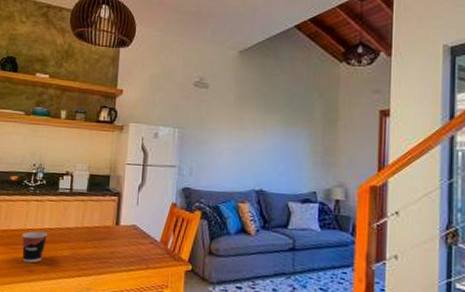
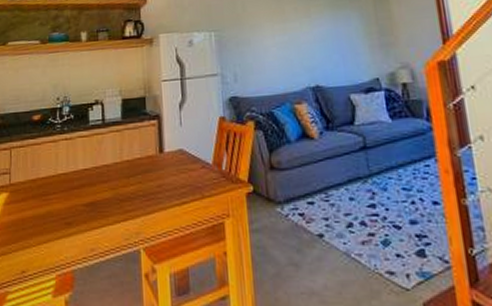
cup: present [22,231,47,263] -> none [54,174,83,214]

